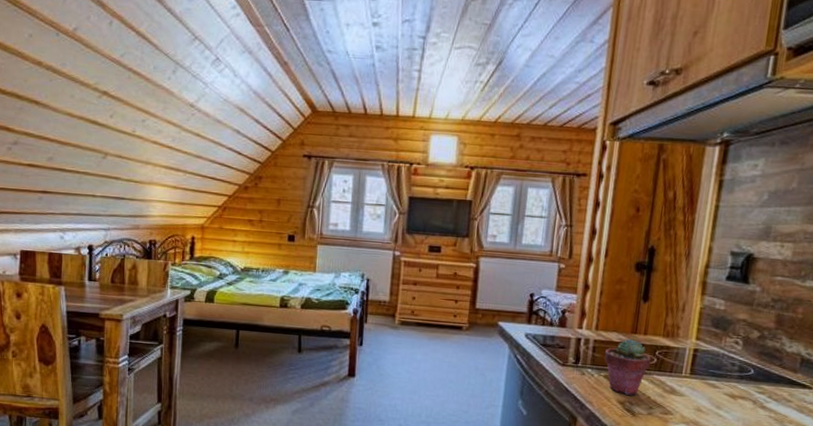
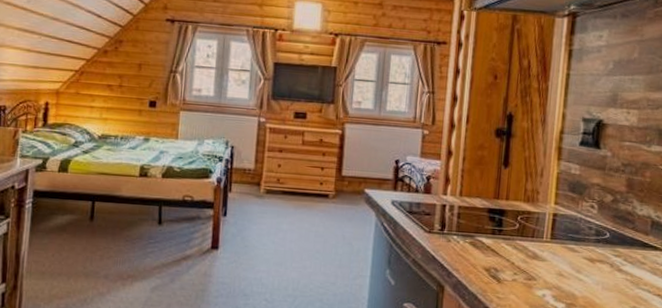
potted succulent: present [604,339,652,395] -> none [469,204,514,262]

